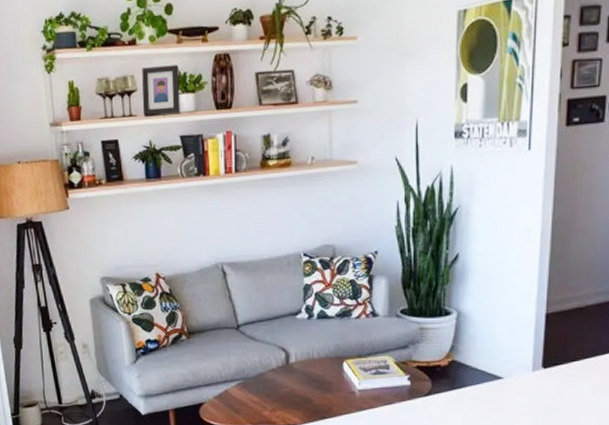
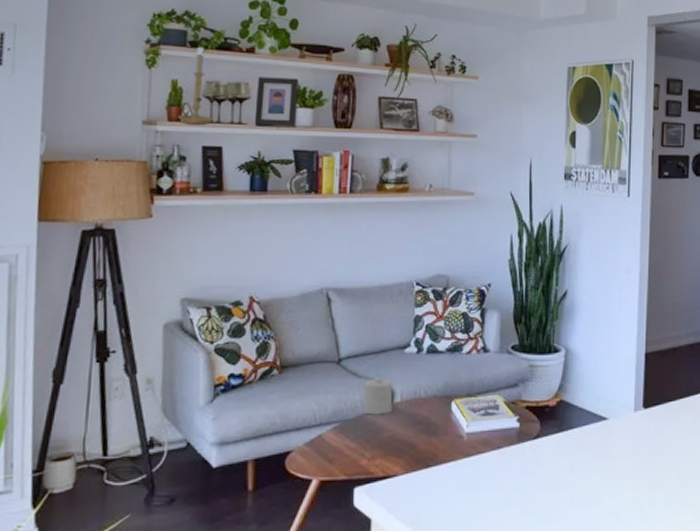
candle holder: none [78,46,108,123] -> present [178,47,214,126]
candle: none [262,340,288,374] -> present [363,377,393,415]

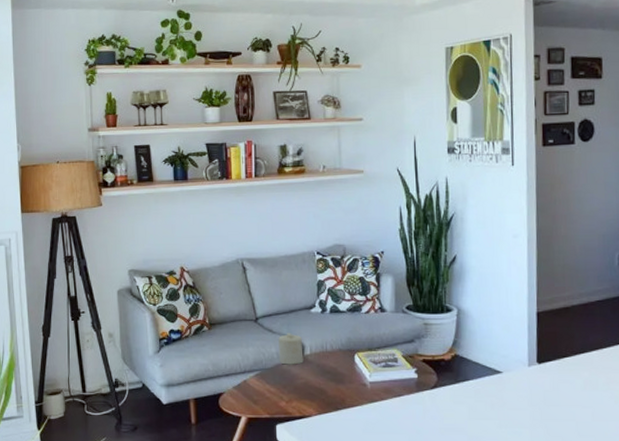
candle holder: present [178,47,214,126] -> none [114,64,142,129]
picture frame: present [254,77,299,128] -> none [173,82,207,126]

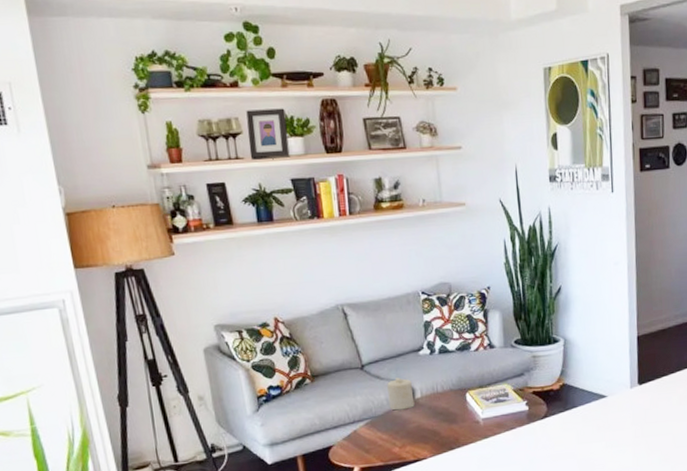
picture frame: none [173,82,207,126] -> present [246,108,290,160]

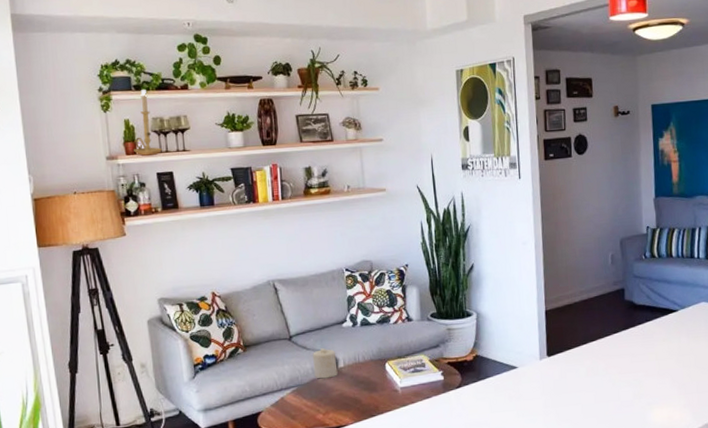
candle holder: none [179,87,213,165] -> present [134,90,163,157]
picture frame: present [246,108,290,160] -> none [194,107,231,152]

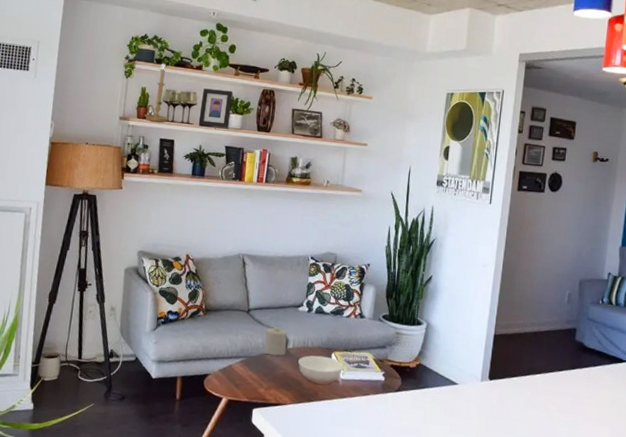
picture frame: none [194,107,231,152] -> present [198,88,233,129]
bowl: none [352,367,400,398] -> present [298,355,344,385]

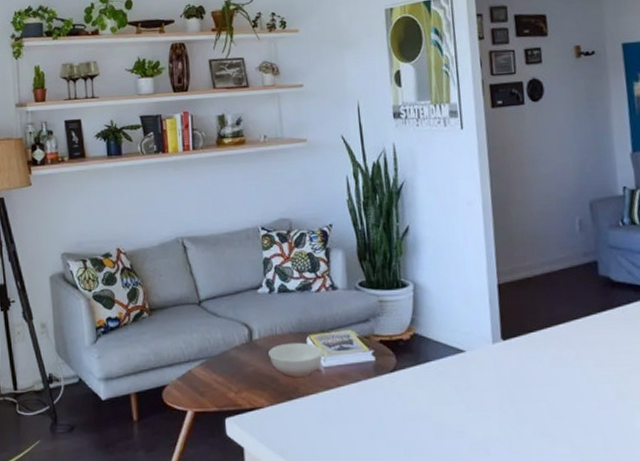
candle holder: present [144,64,170,123] -> none [43,36,72,104]
picture frame: present [198,88,233,129] -> none [104,52,140,99]
candle: present [264,326,287,357] -> none [224,316,252,352]

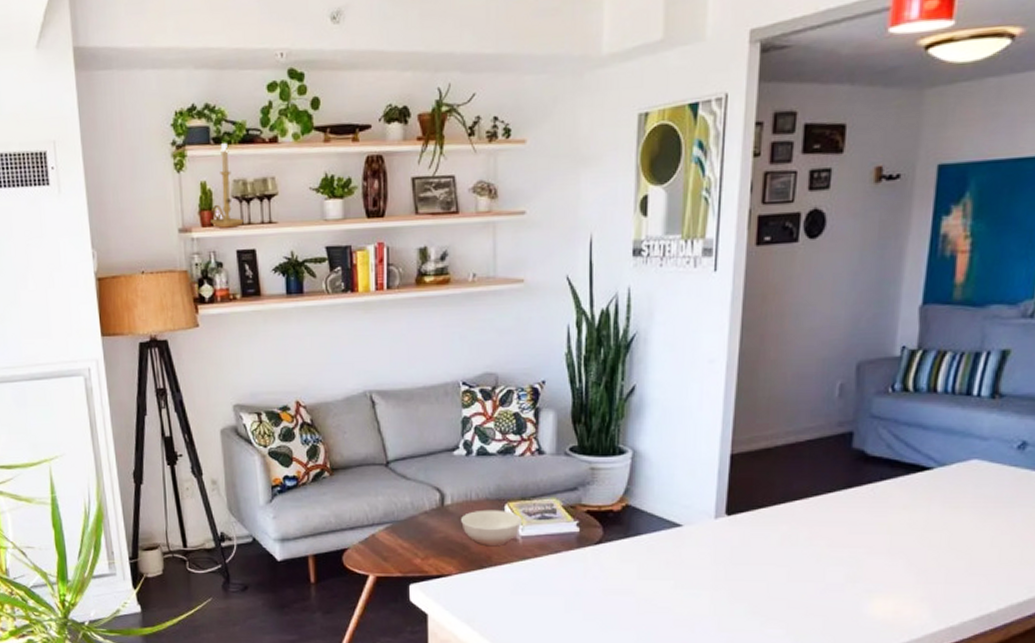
candle holder: none [43,36,72,104] -> present [211,143,245,230]

